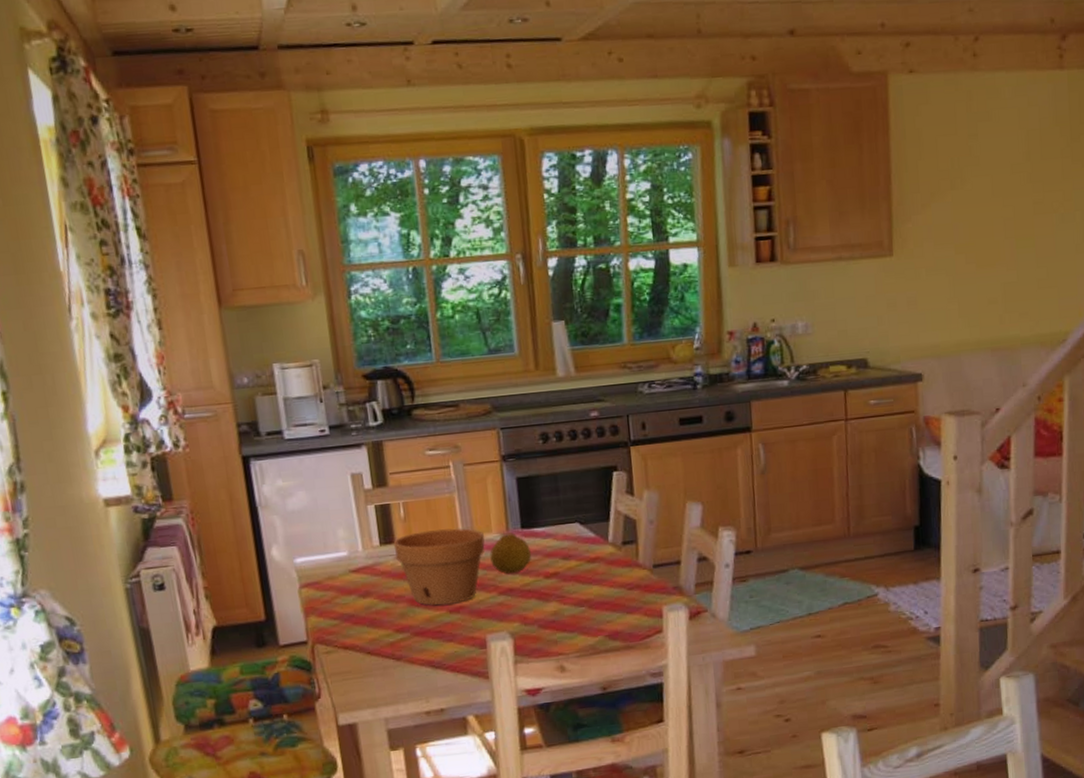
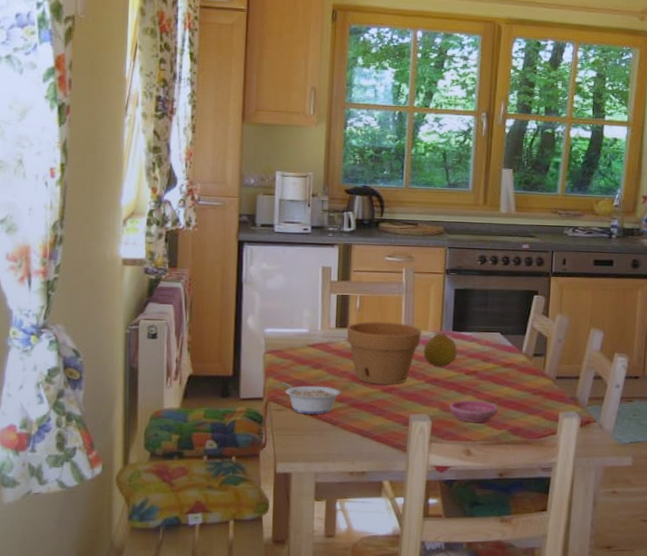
legume: none [324,616,399,653] -> present [280,382,341,415]
saucer: none [531,606,590,634] -> present [449,400,499,422]

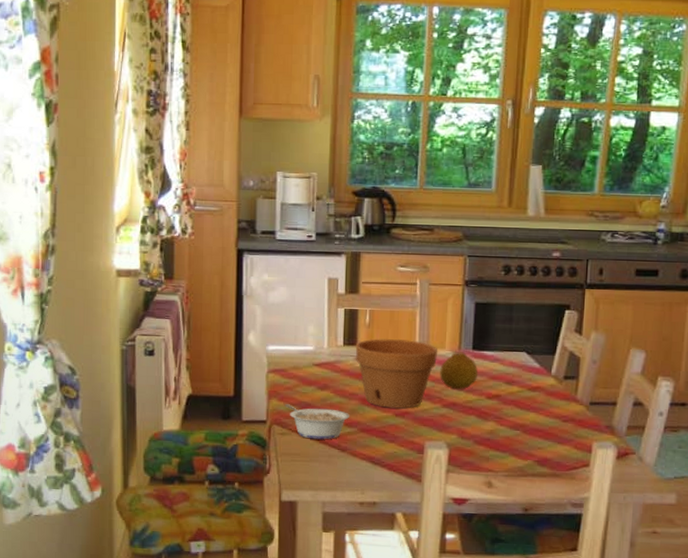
saucer: present [449,400,499,422] -> none [468,427,524,452]

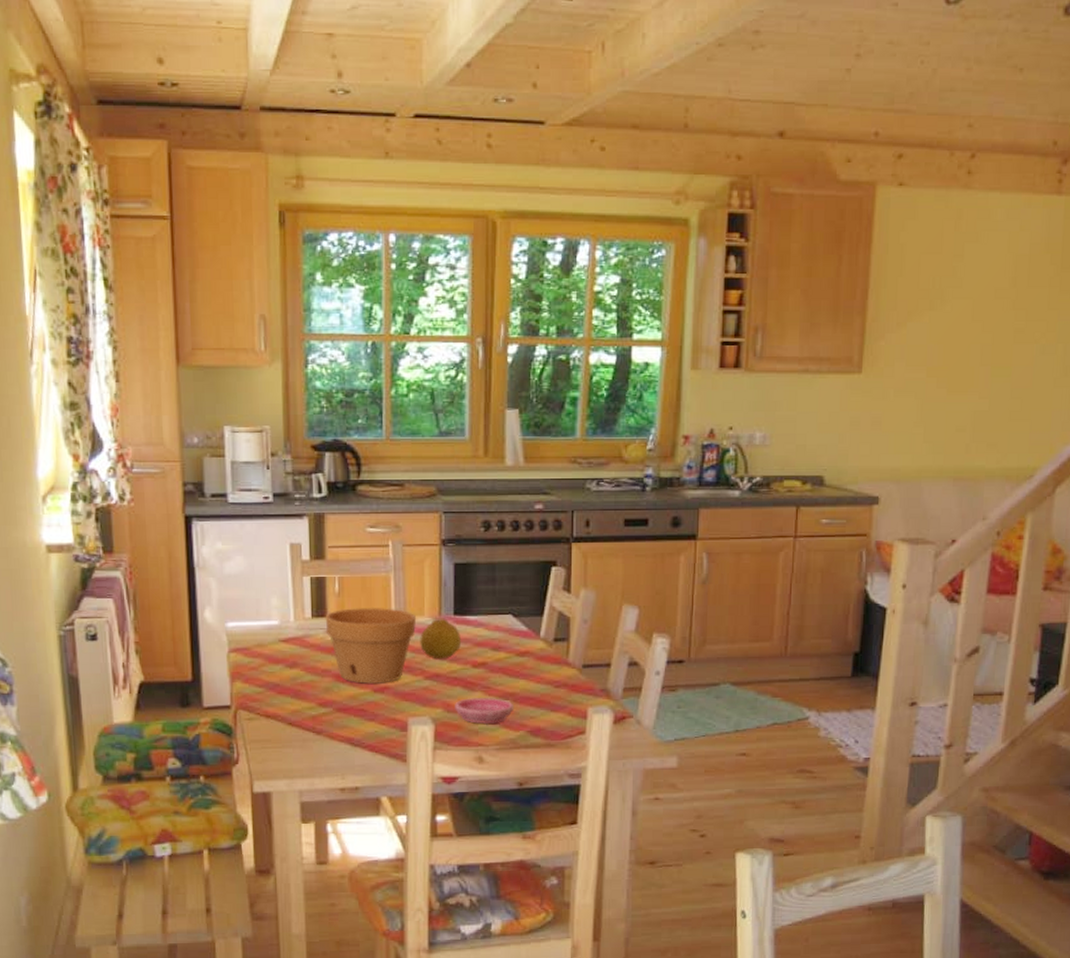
legume: present [284,404,349,440] -> none [250,686,323,723]
saucer: none [468,427,524,452] -> present [455,698,514,724]

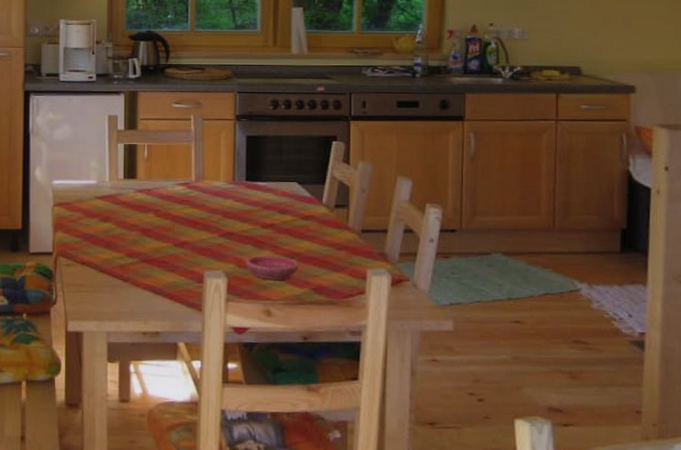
flower pot: present [325,607,416,684] -> none [135,171,212,239]
fruit: present [420,618,462,660] -> none [216,183,253,220]

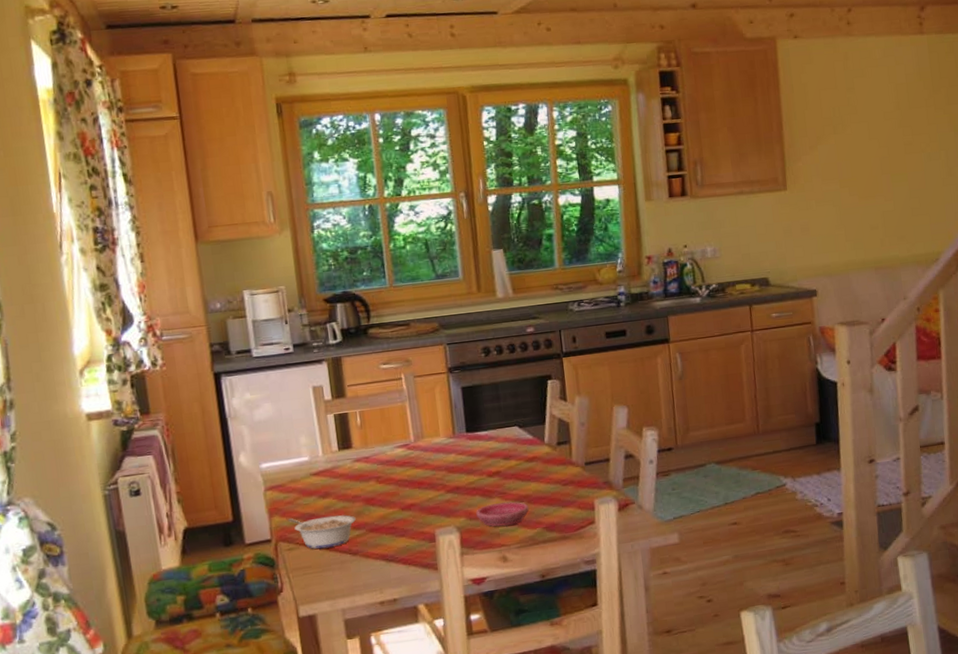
legume: none [69,236,131,270] -> present [287,515,356,549]

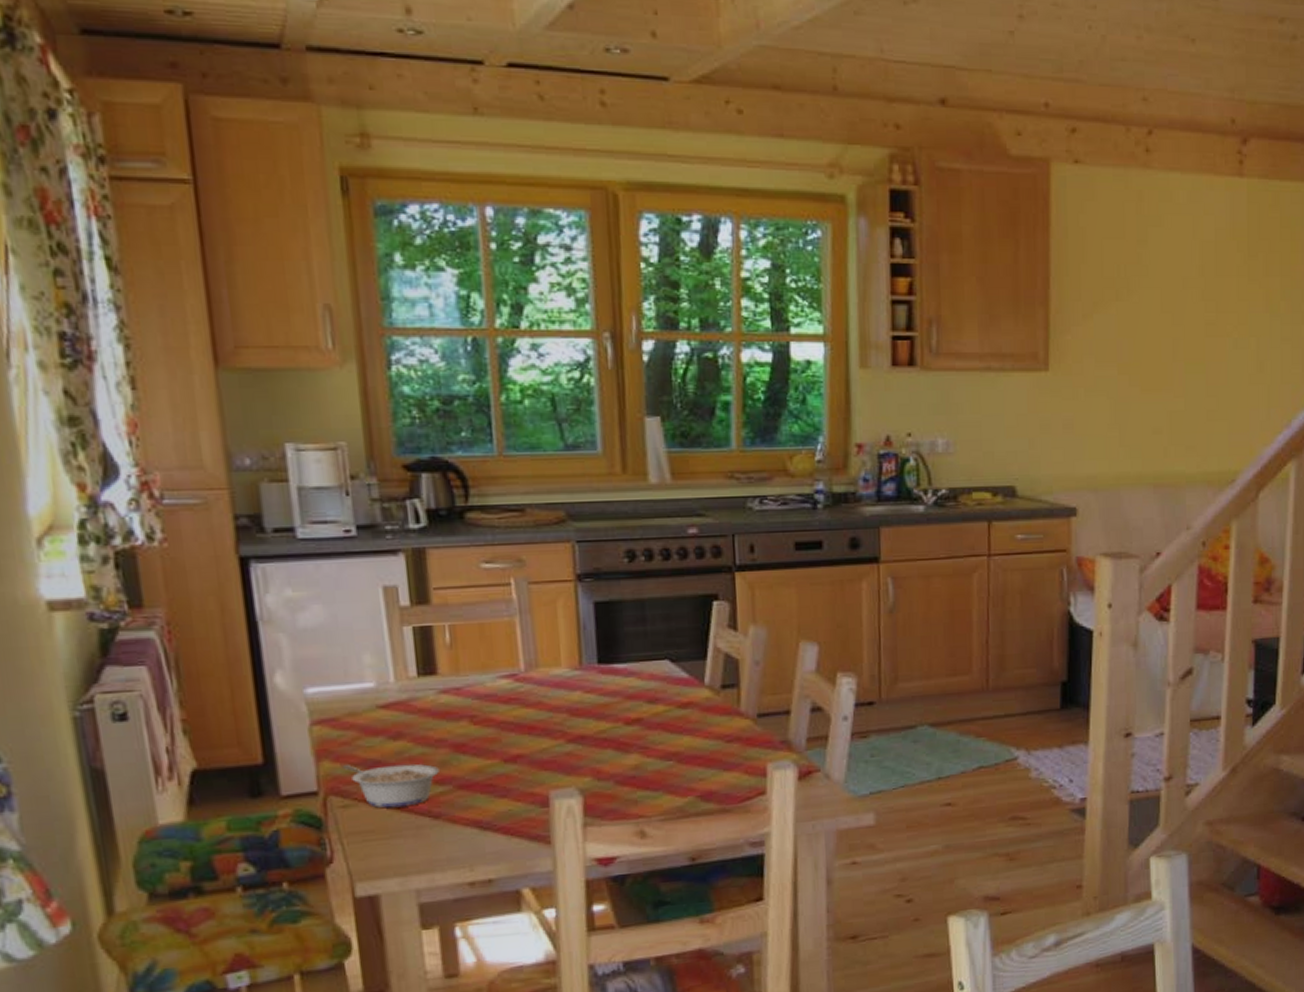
saucer: present [476,501,529,527] -> none [606,759,679,792]

